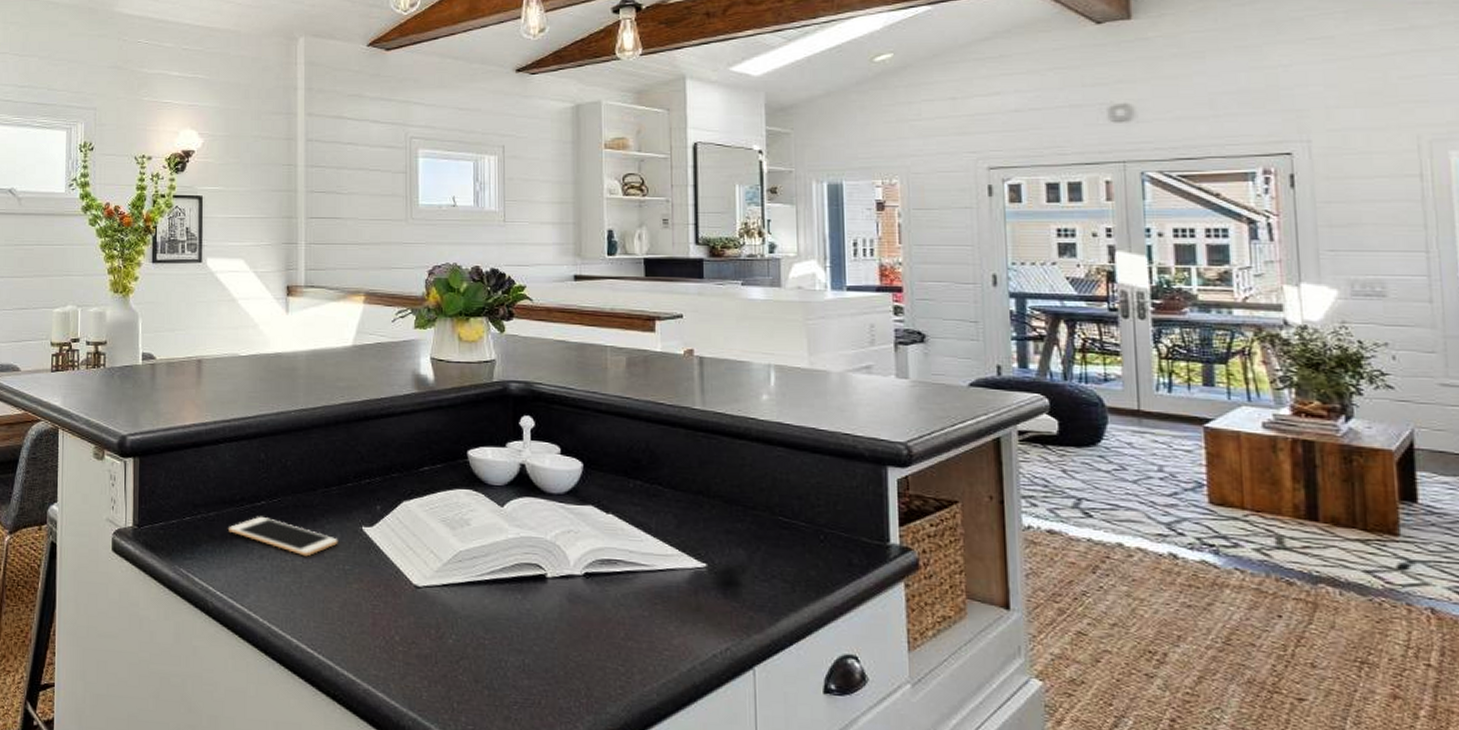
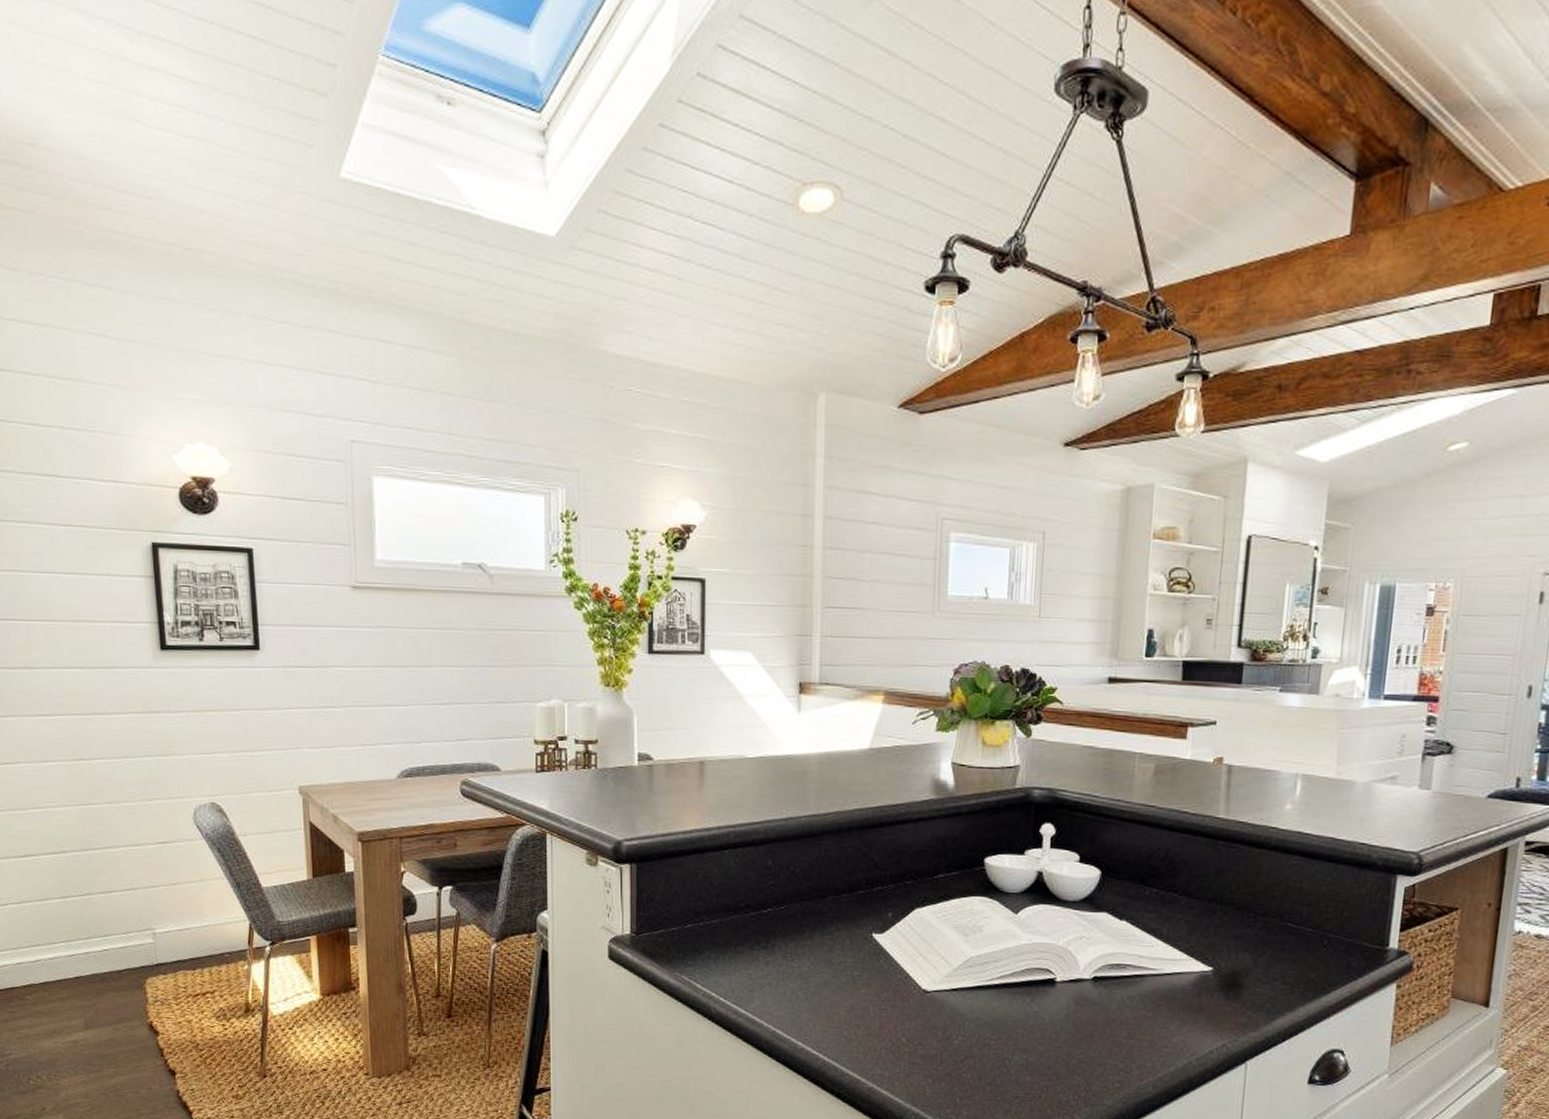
cell phone: present [228,516,338,557] -> none [733,923,847,963]

